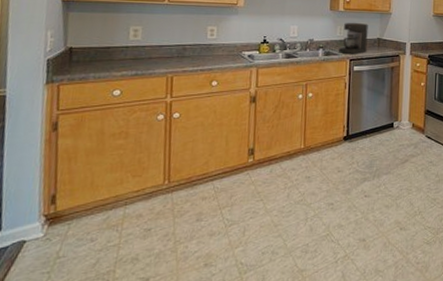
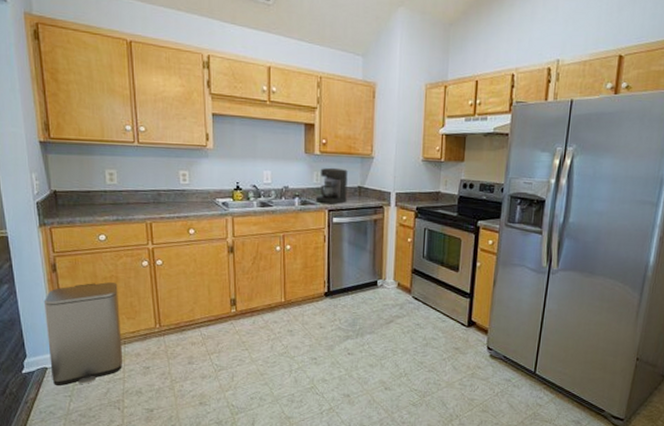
pedal bin: none [29,139,127,261] -> present [43,282,122,386]

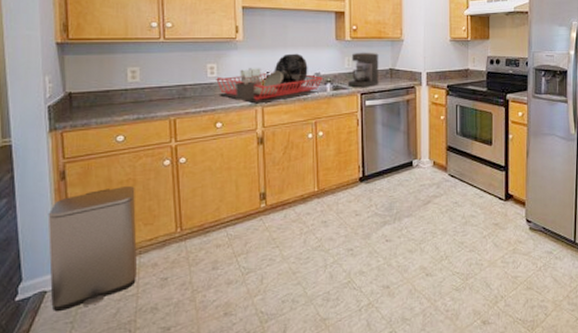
dish rack: none [188,164,291,214] -> present [216,53,323,104]

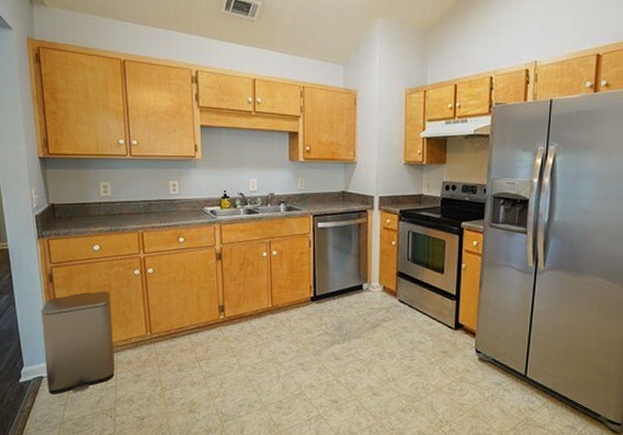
dish rack: present [216,53,323,104] -> none [178,173,277,222]
coffee maker: present [348,52,379,88] -> none [301,173,331,210]

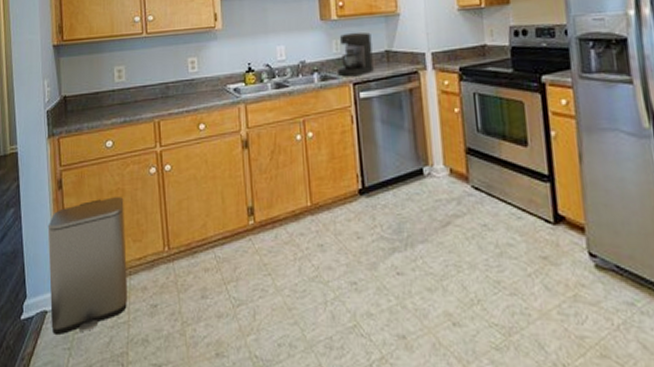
coffee maker: none [301,173,331,210] -> present [338,32,374,77]

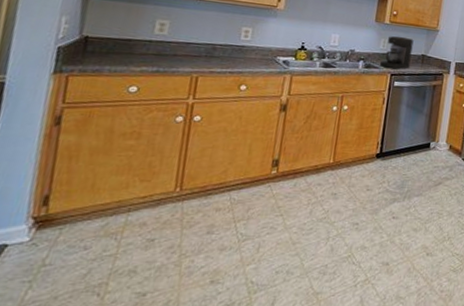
pedal bin: present [47,197,127,334] -> none [9,139,139,267]

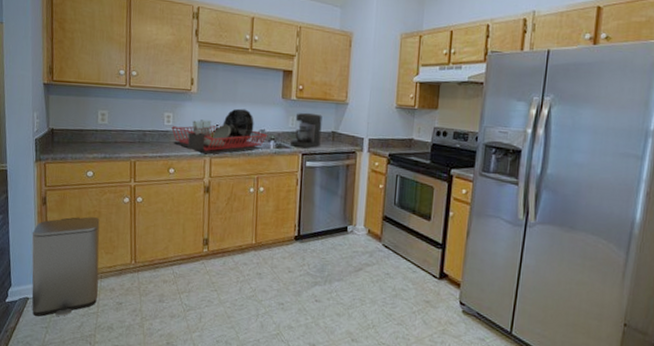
pedal bin: none [9,139,139,267] -> present [31,217,100,317]
dish rack: none [248,28,357,73] -> present [171,108,267,155]

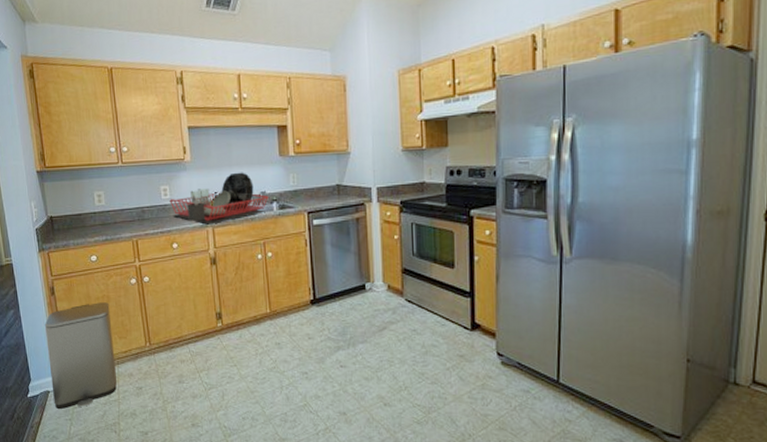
coffee maker: present [291,112,322,149] -> none [294,167,326,206]

